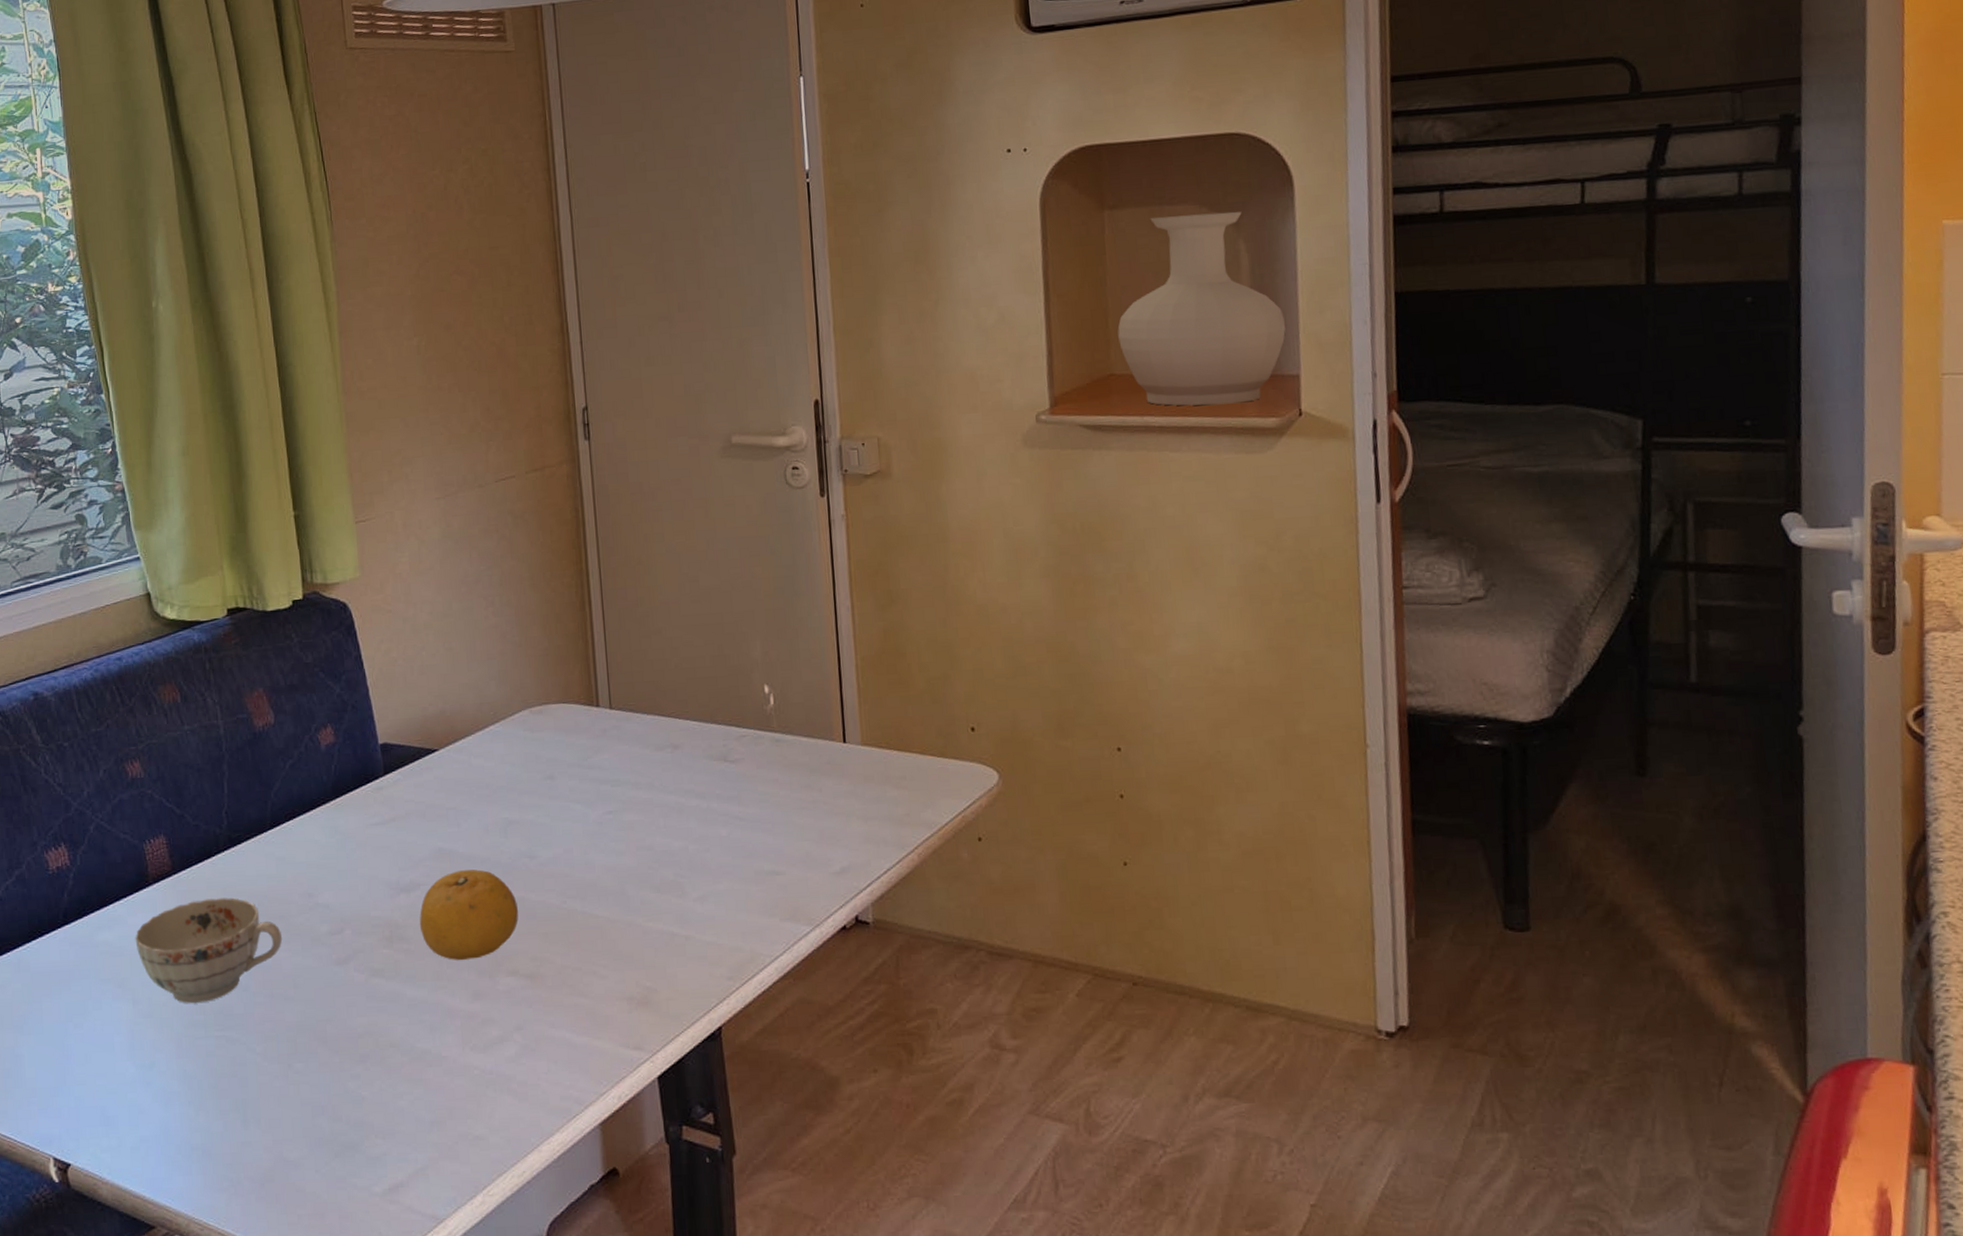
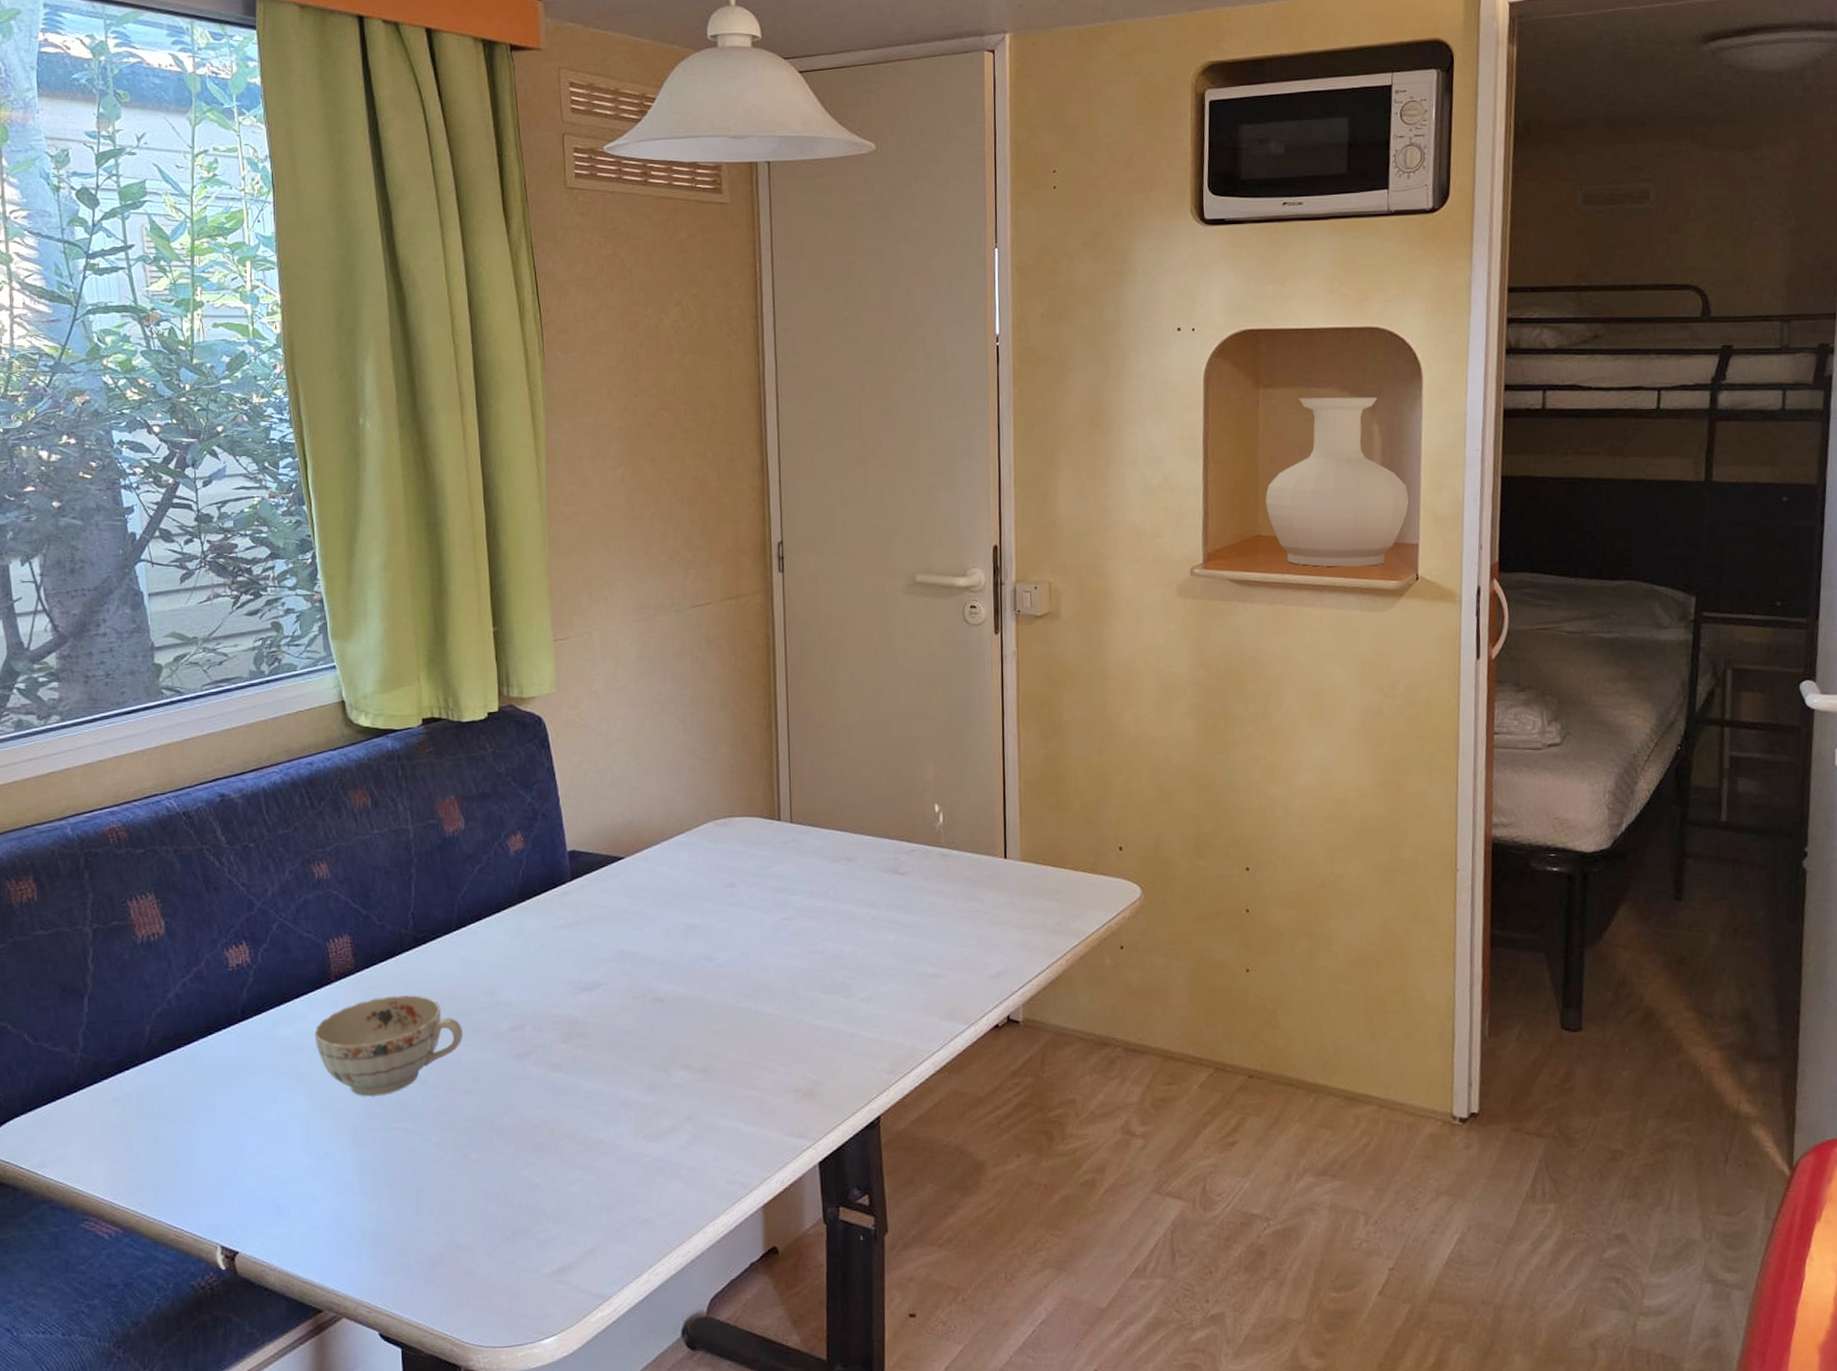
fruit: present [419,869,519,960] -> none [598,970,694,1055]

